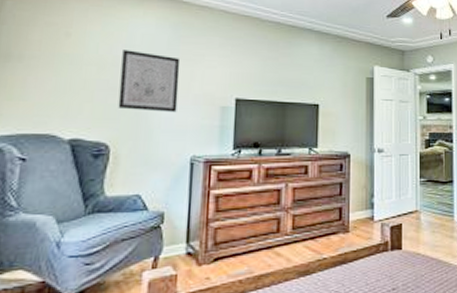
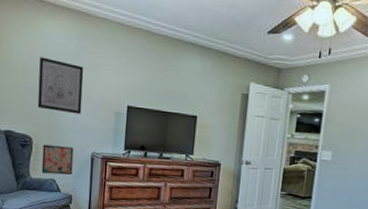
wall art: none [121,152,167,188] -> present [41,144,74,175]

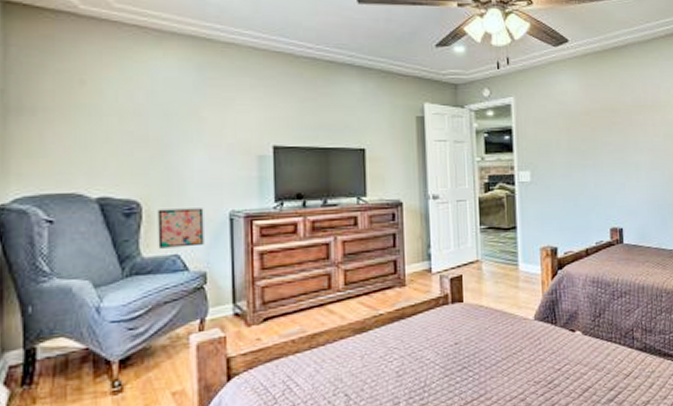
wall art: present [37,57,84,115] -> none [145,96,210,165]

